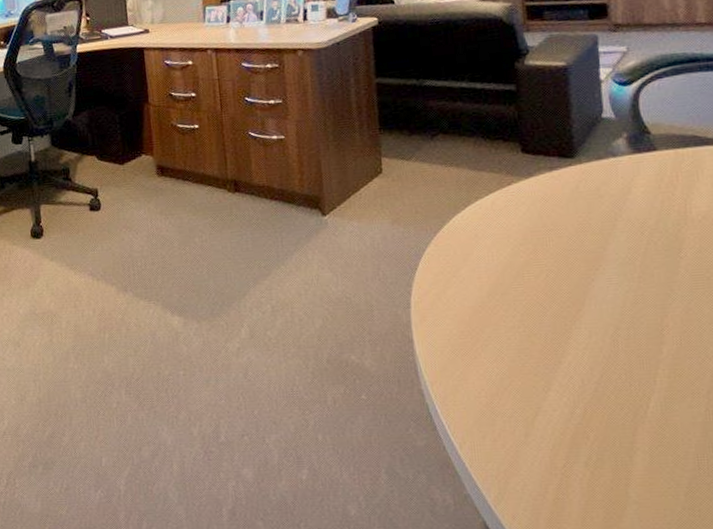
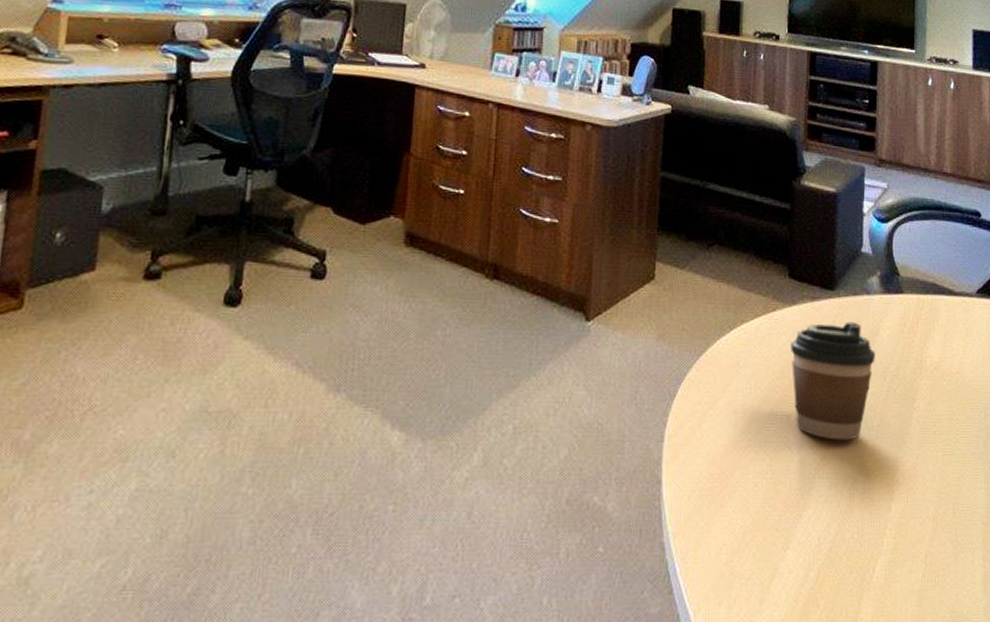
coffee cup: none [531,184,629,294] -> present [791,321,875,440]

